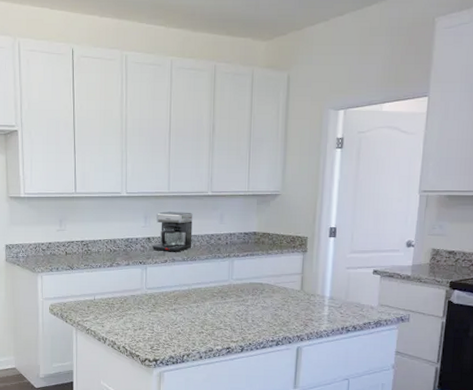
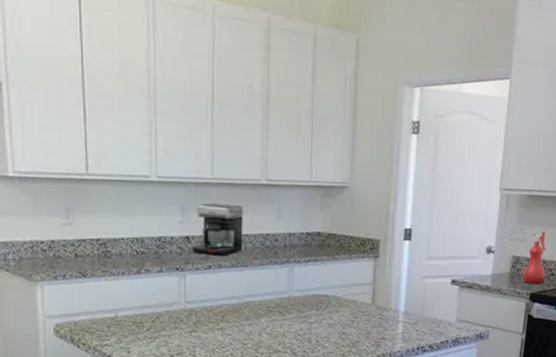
spray bottle: none [443,227,465,273] -> present [523,231,546,283]

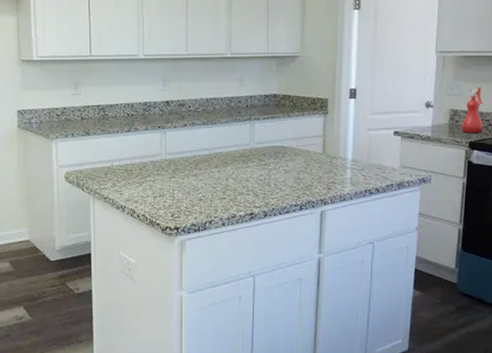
coffee maker: present [192,203,243,256] -> none [172,74,212,116]

